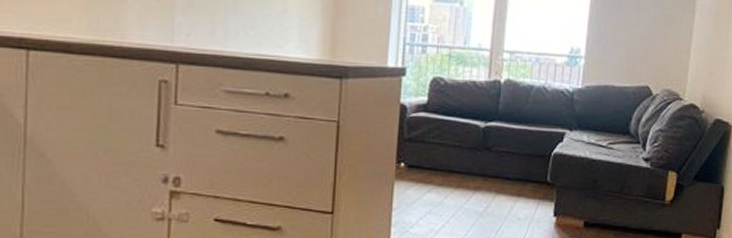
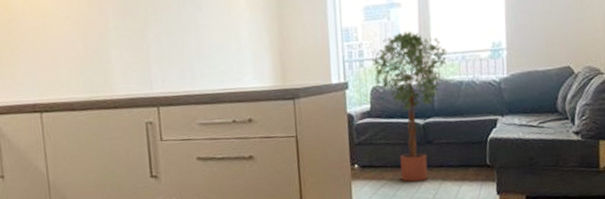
potted tree: none [436,20,521,192] -> present [371,31,448,182]

